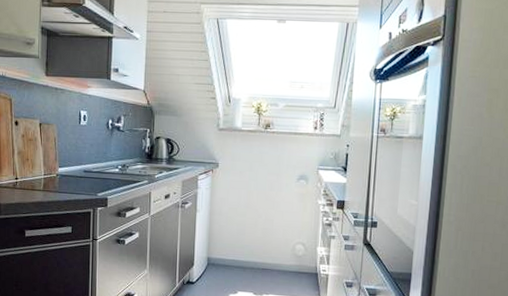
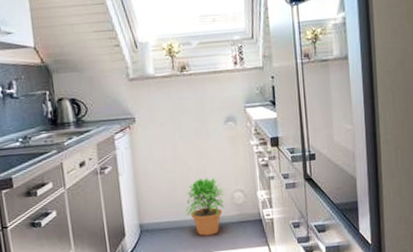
potted plant: none [250,226,287,279] -> present [185,177,225,236]

